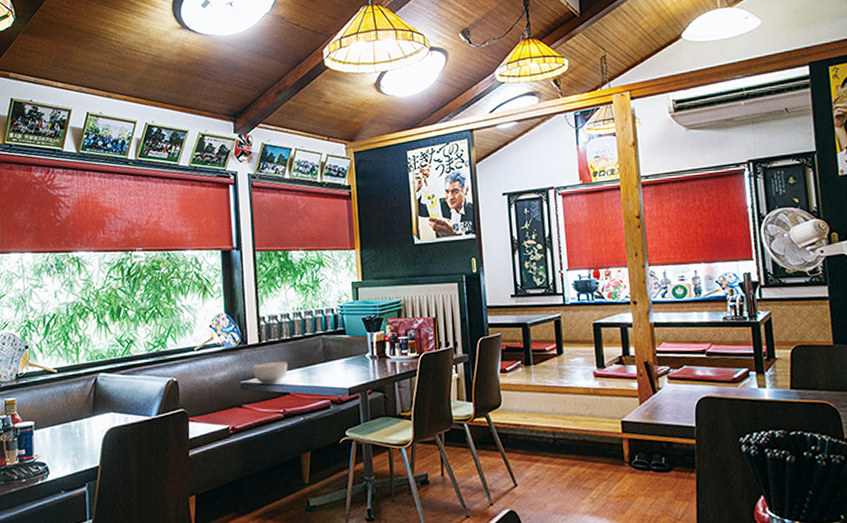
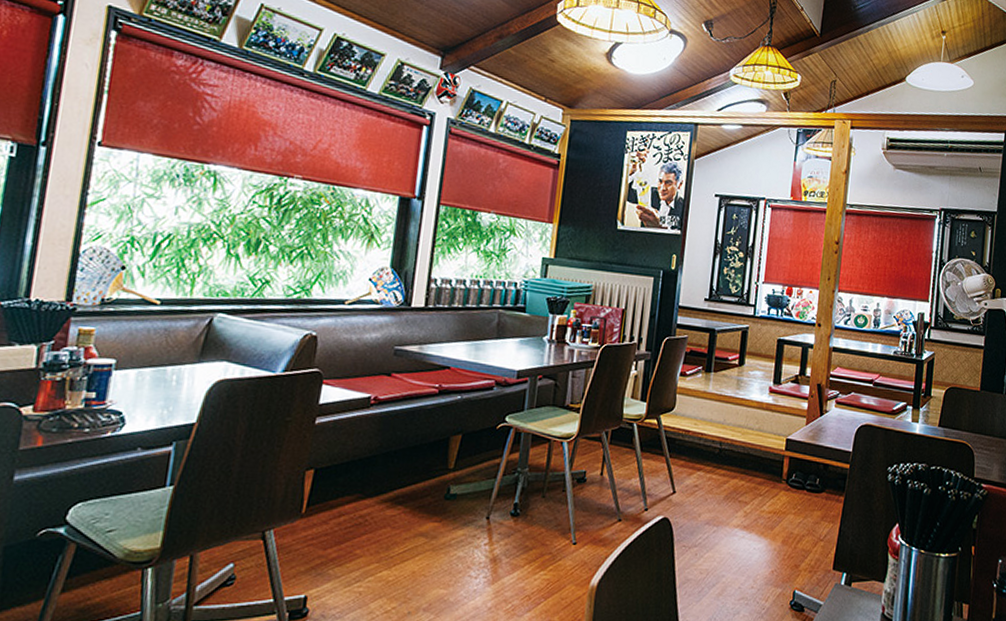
bowl: present [252,362,288,385] -> none [411,329,454,356]

